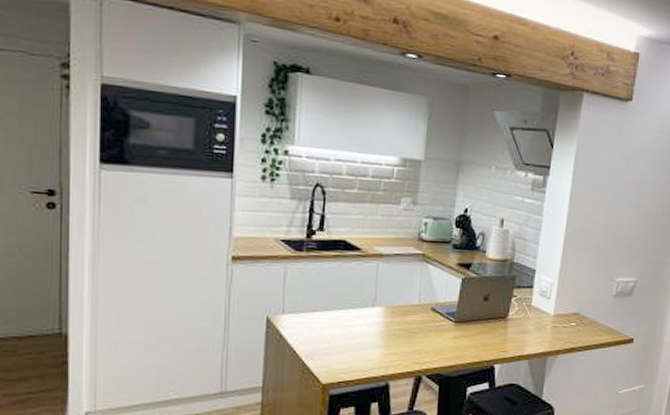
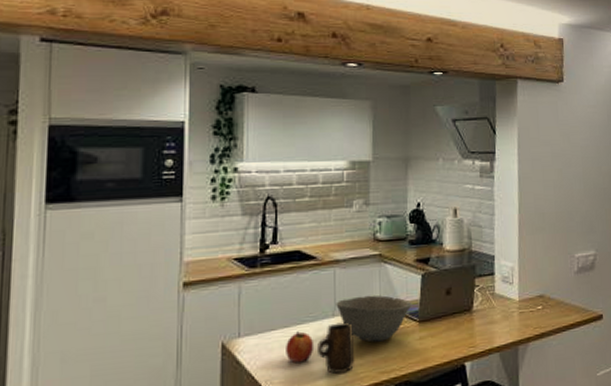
apple: none [326,316,354,344] -> present [286,331,315,363]
mug: none [356,313,392,360] -> present [318,322,355,374]
bowl: none [376,291,450,335] -> present [336,295,412,342]

